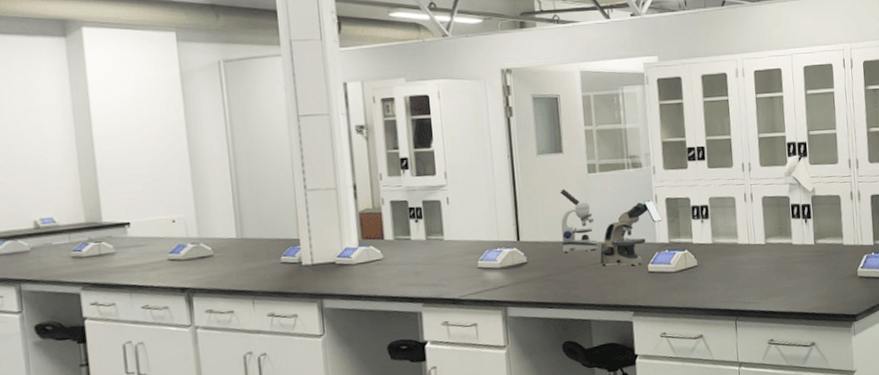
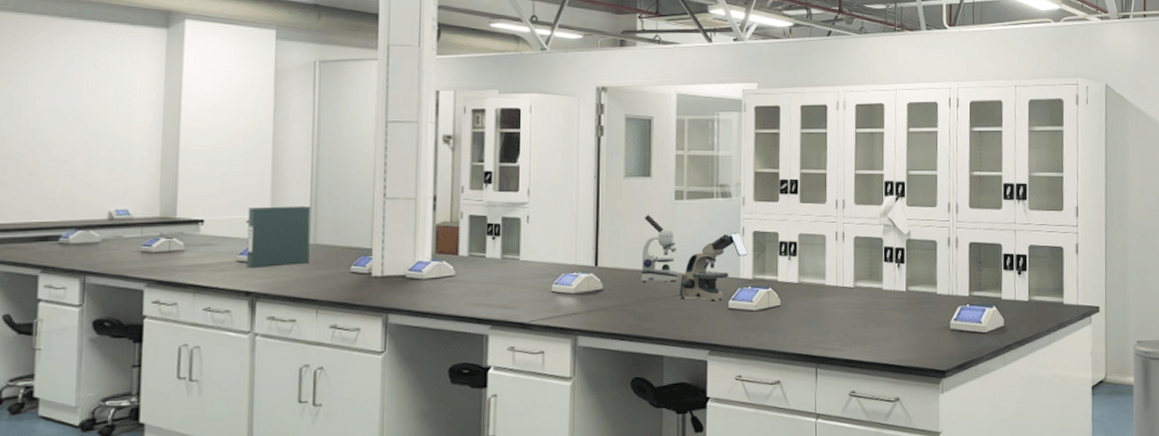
binder: none [172,202,239,265] -> present [246,205,311,268]

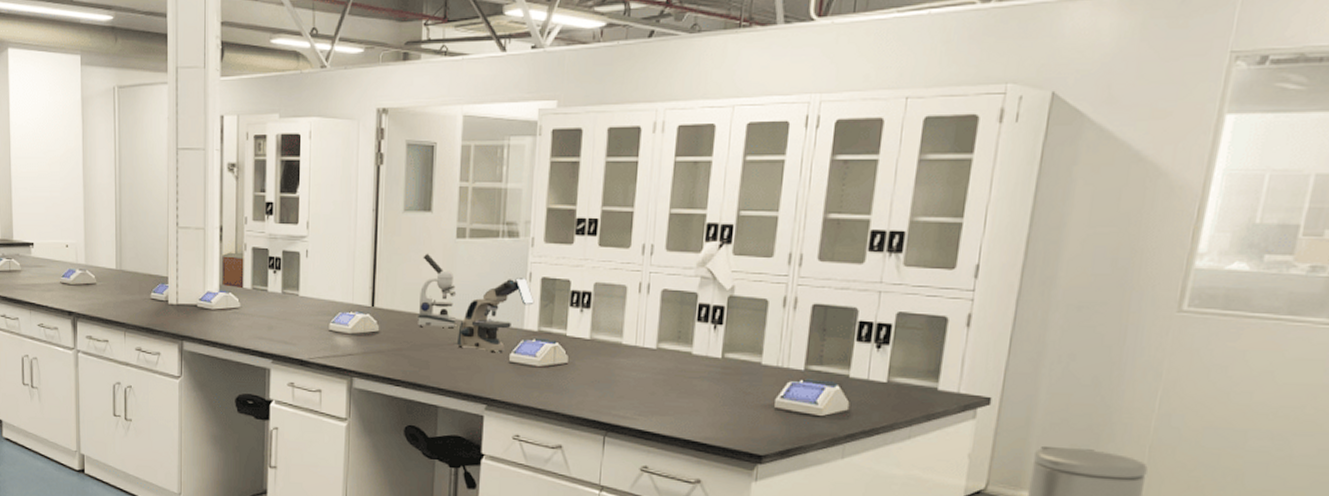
binder: present [246,205,311,268] -> none [67,232,117,290]

